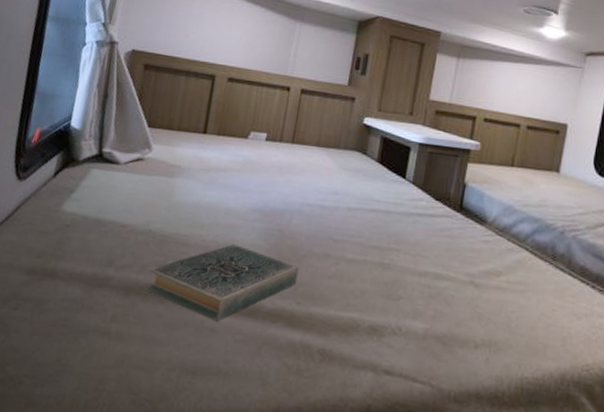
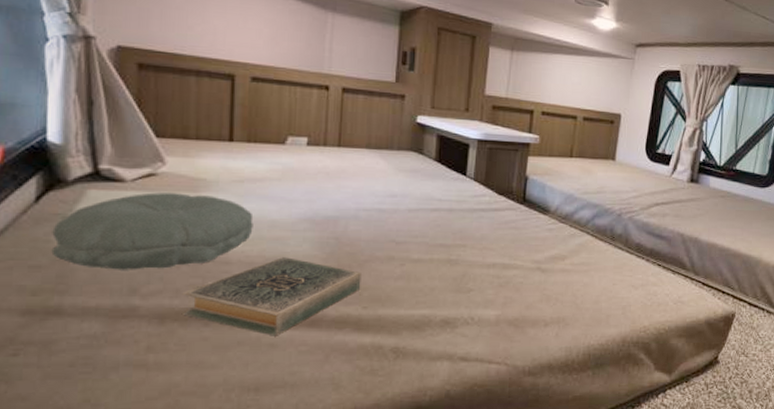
pillow: none [57,175,214,245] -> present [51,192,254,270]

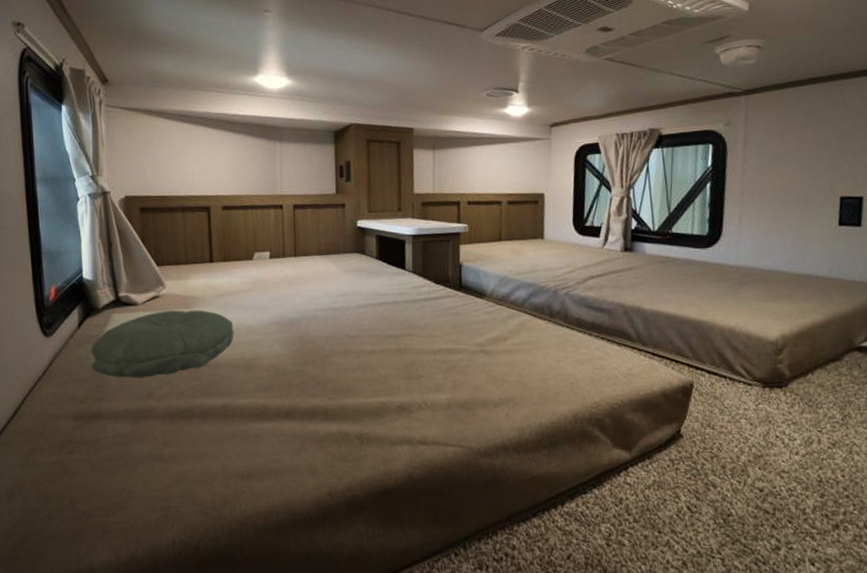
hardback book: present [181,257,362,336] -> none [185,357,325,429]

